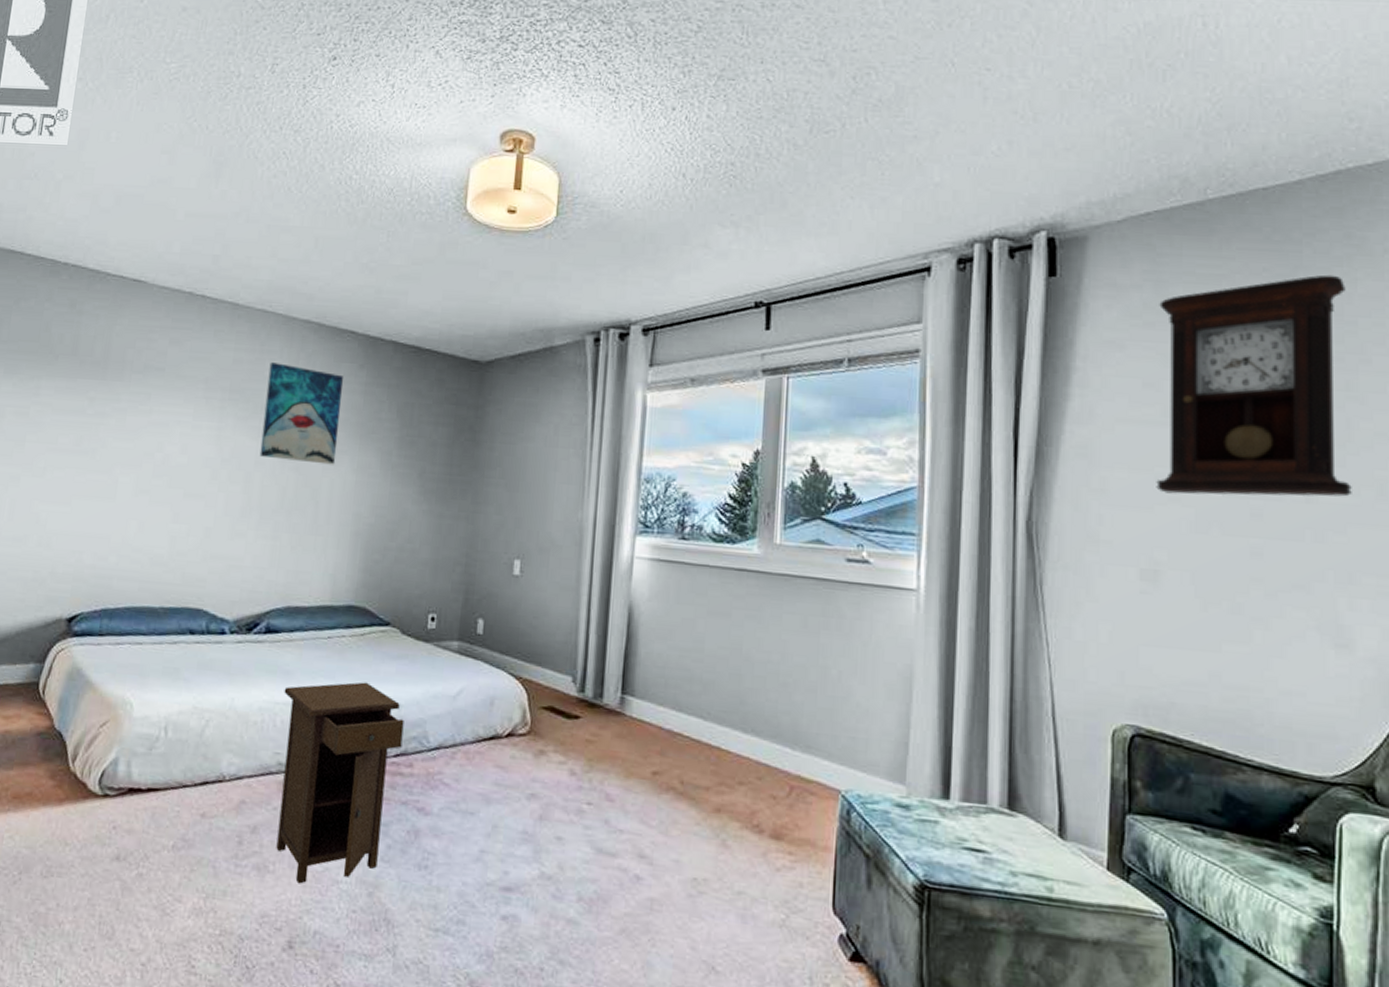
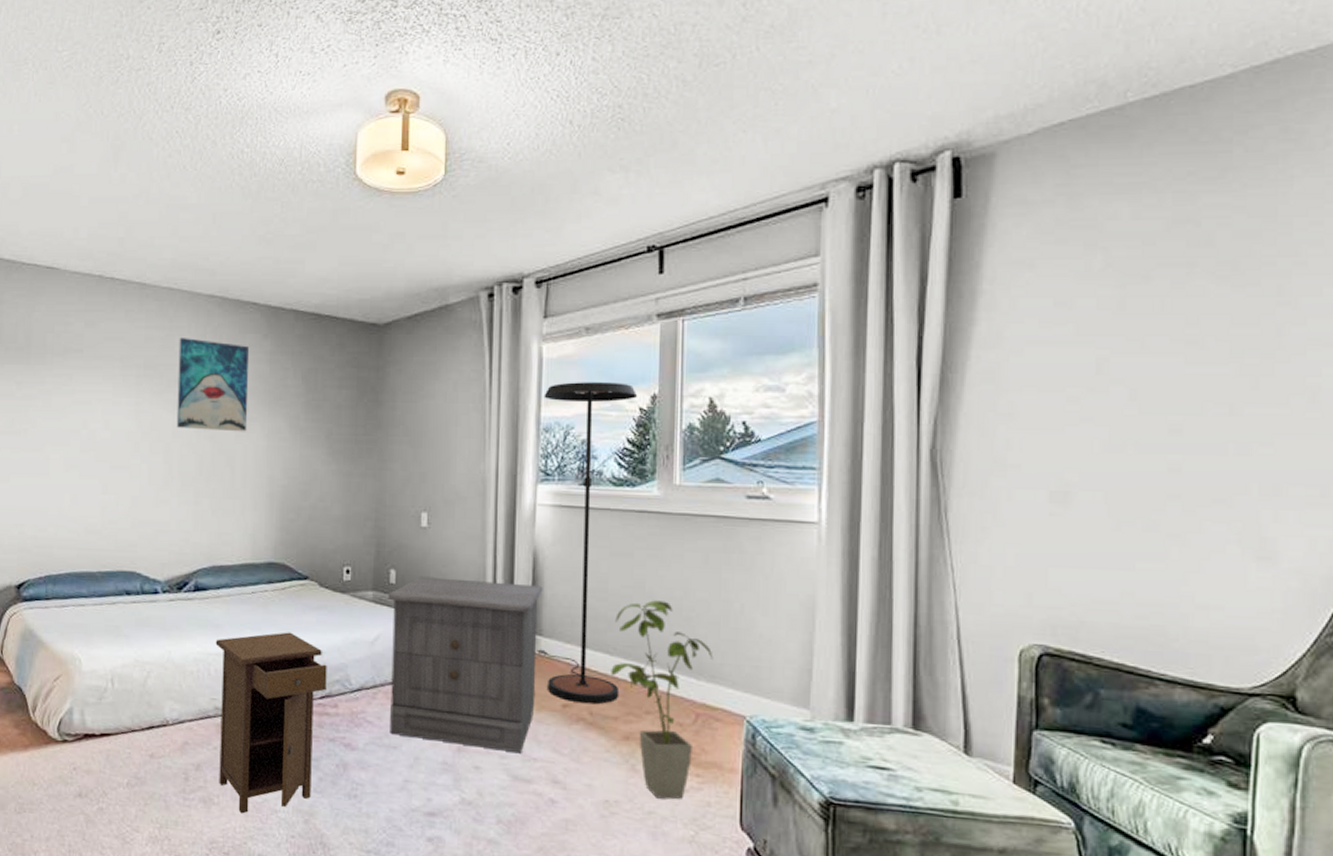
nightstand: none [468,628,637,824] -> present [388,577,543,754]
floor lamp: none [628,433,741,773] -> present [537,382,638,705]
house plant: none [704,663,810,879] -> present [611,600,713,800]
pendulum clock: present [1156,274,1352,497] -> none [1067,174,1281,414]

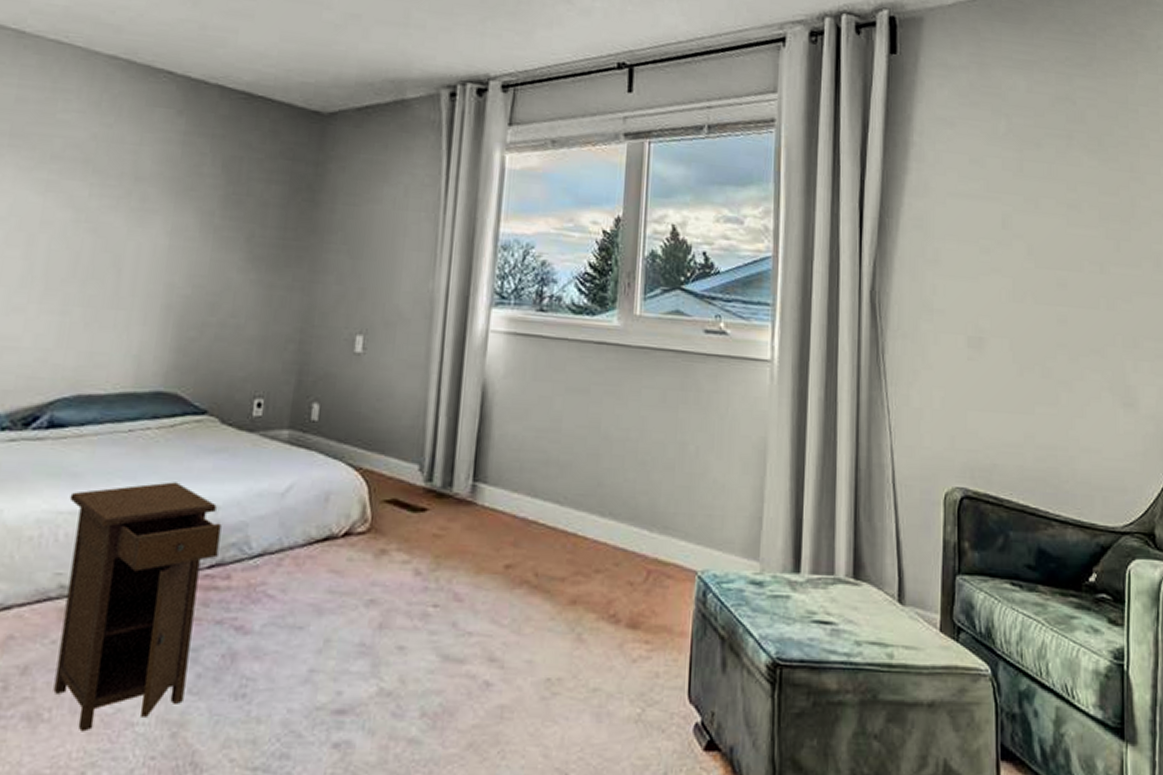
wall art: present [176,338,250,432] -> none [46,103,158,227]
nightstand: present [388,577,543,754] -> none [296,412,491,628]
floor lamp: present [537,382,638,705] -> none [480,197,602,564]
house plant: present [611,600,713,800] -> none [560,442,667,673]

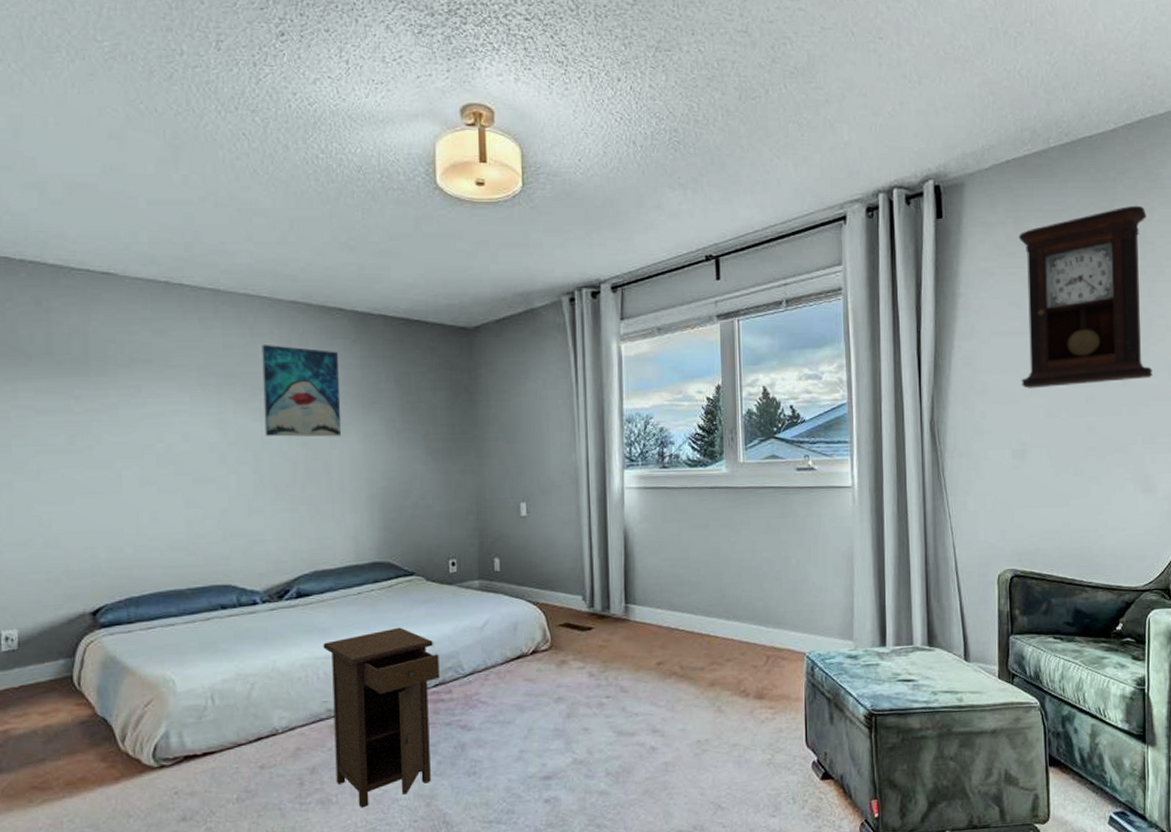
wall art: none [46,103,158,227] -> present [262,345,342,437]
pendulum clock: none [981,66,1135,268] -> present [1018,205,1153,389]

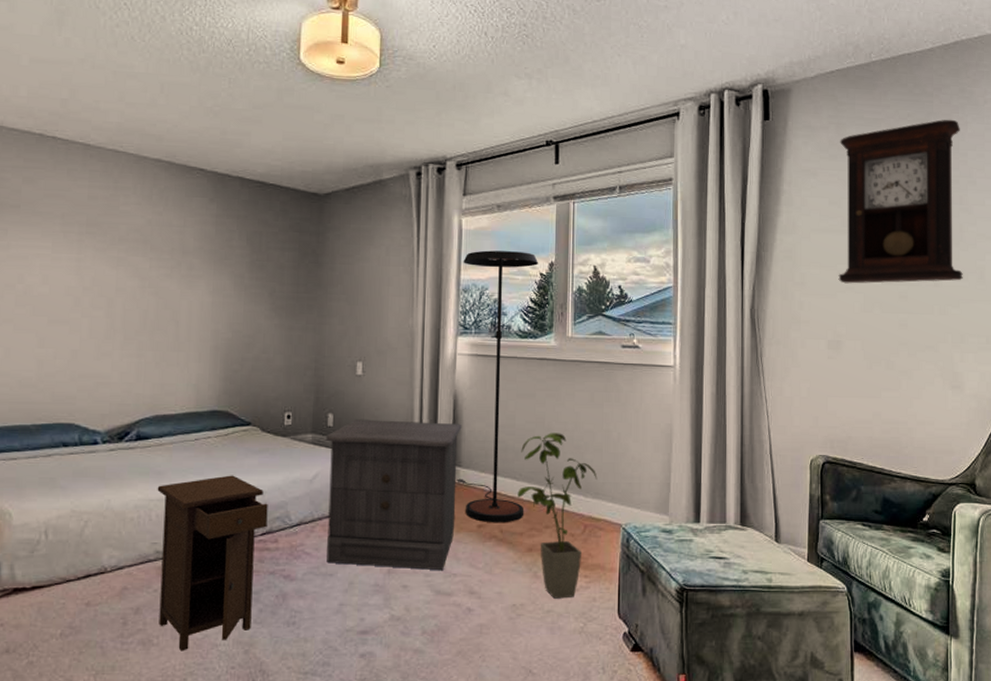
wall art: present [262,345,342,437] -> none [120,198,196,289]
nightstand: none [494,560,634,712] -> present [326,419,462,571]
floor lamp: none [625,376,705,660] -> present [457,250,539,523]
house plant: none [696,563,778,732] -> present [517,433,598,599]

